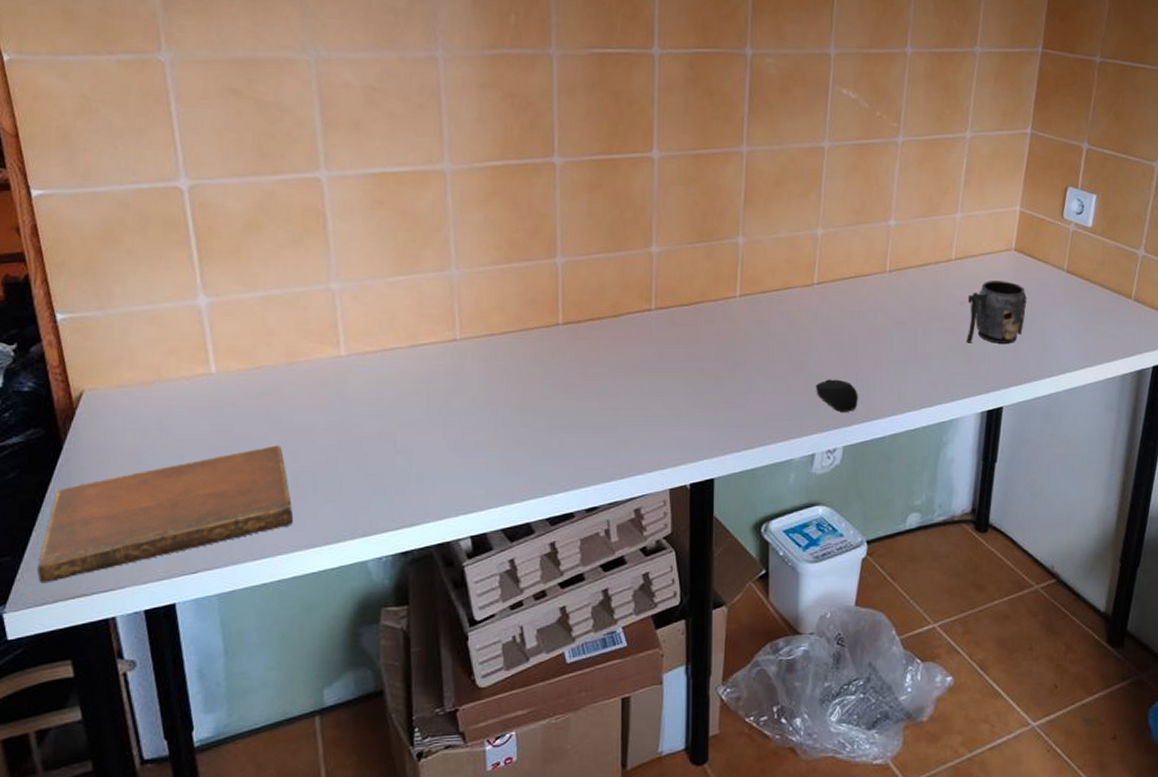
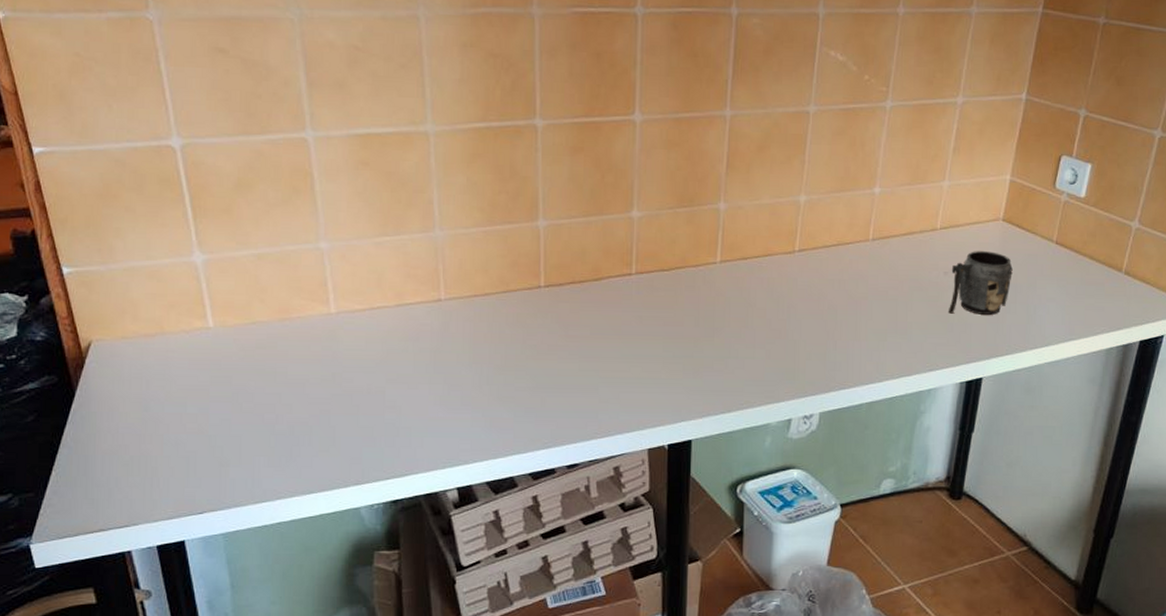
notebook: present [36,445,294,584] -> none [57,397,291,519]
computer mouse: present [815,379,858,412] -> none [793,346,836,379]

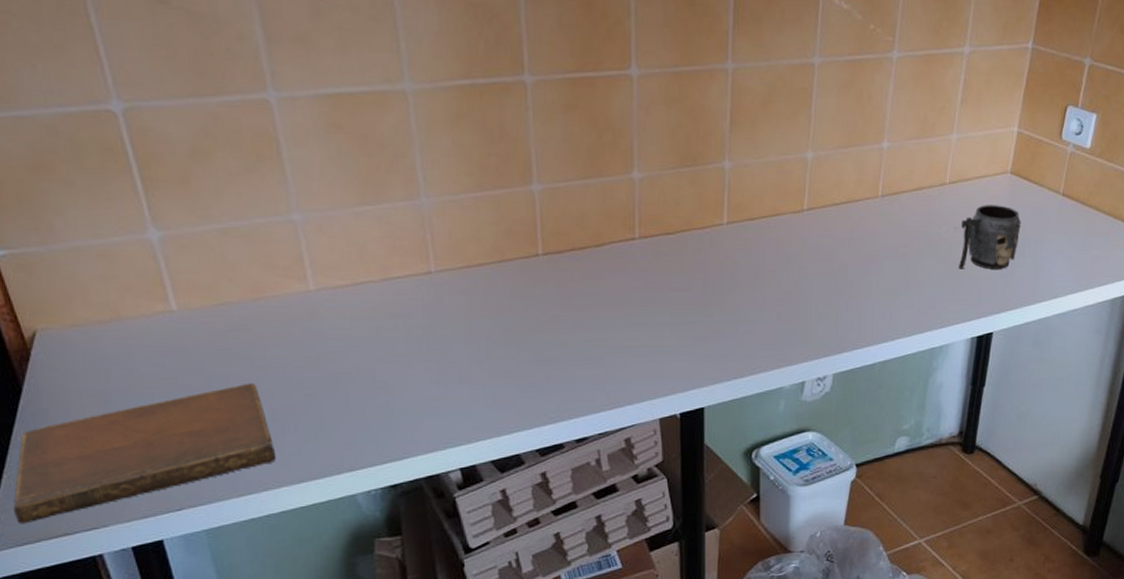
notebook: none [57,397,291,519] -> present [12,382,276,524]

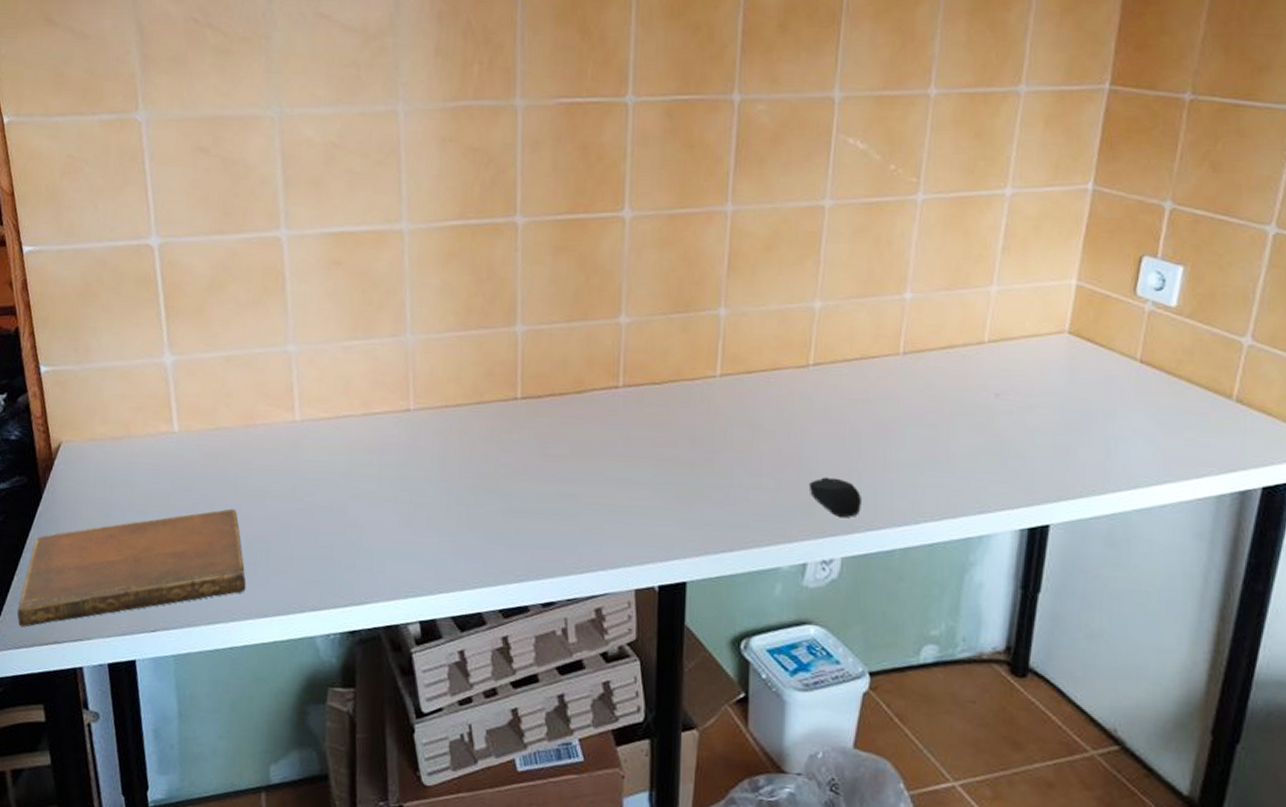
computer mouse: none [805,307,848,340] -> present [808,477,861,517]
mug: present [958,205,1021,269] -> none [1001,369,1084,448]

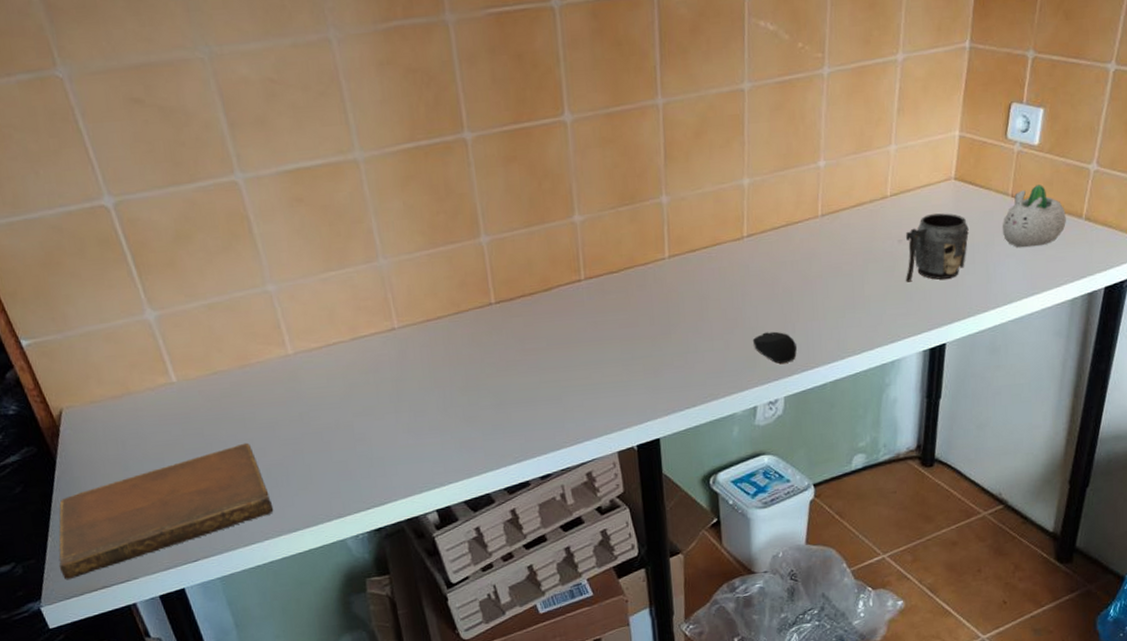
mug: none [1001,369,1084,448] -> present [905,213,969,282]
succulent planter: none [1128,353,1211,426] -> present [1003,184,1066,248]

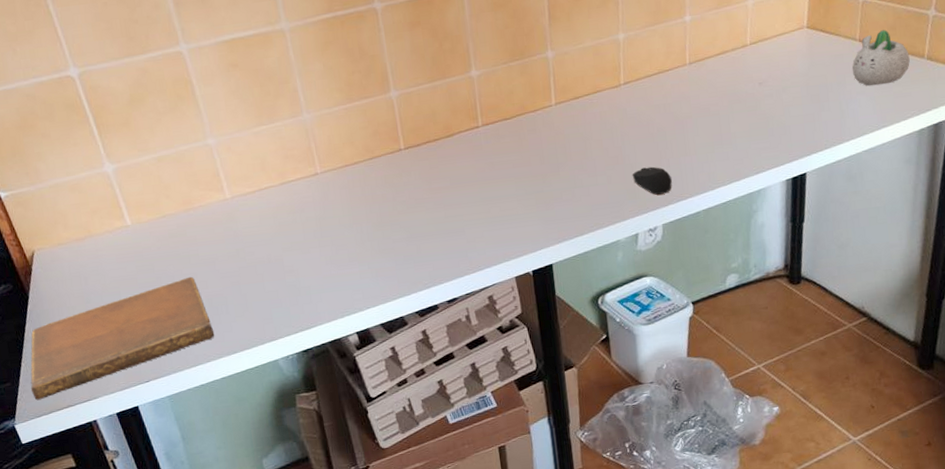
mug: present [905,213,969,282] -> none [766,57,822,120]

